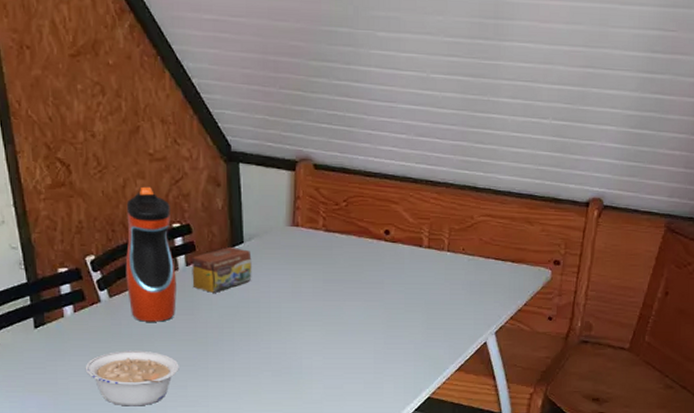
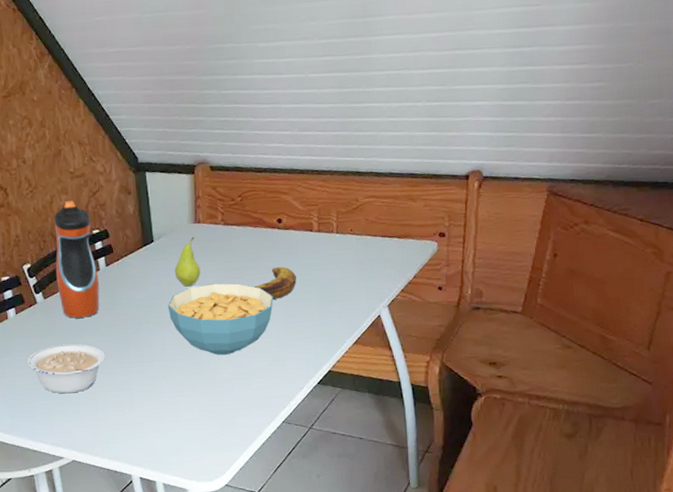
tea box: present [192,246,252,293] -> none [110,246,163,288]
cereal bowl: none [255,295,374,374] -> present [167,283,273,356]
fruit: none [265,241,295,296] -> present [174,236,201,287]
banana: none [353,282,400,318] -> present [254,266,296,300]

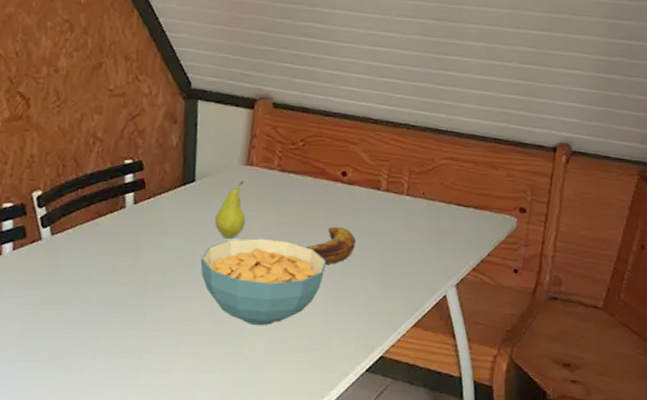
legume: present [27,343,105,394] -> none [16,293,115,356]
water bottle: present [54,200,100,318] -> none [70,121,124,263]

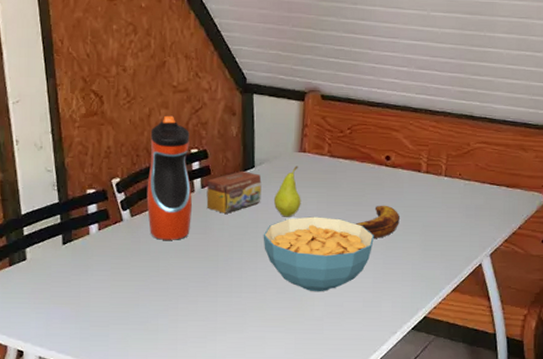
water bottle: none [70,121,124,263] -> present [146,115,192,240]
tea box: none [138,184,202,233] -> present [206,170,262,213]

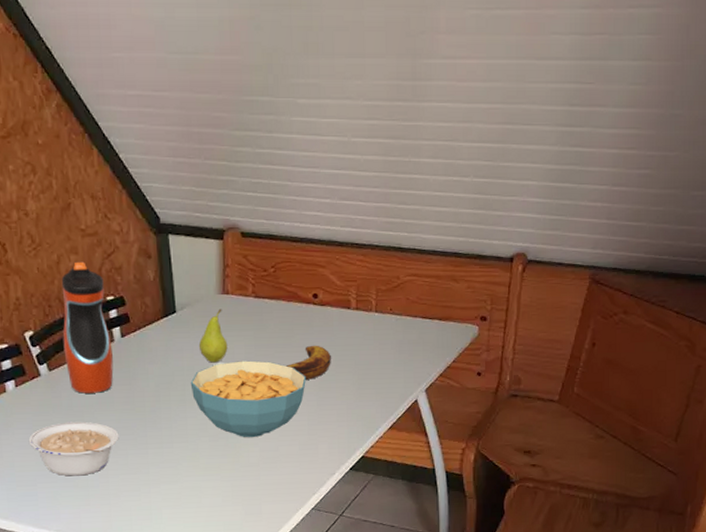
legume: none [105,266,191,320] -> present [28,421,119,476]
tea box: present [206,170,262,213] -> none [126,316,186,362]

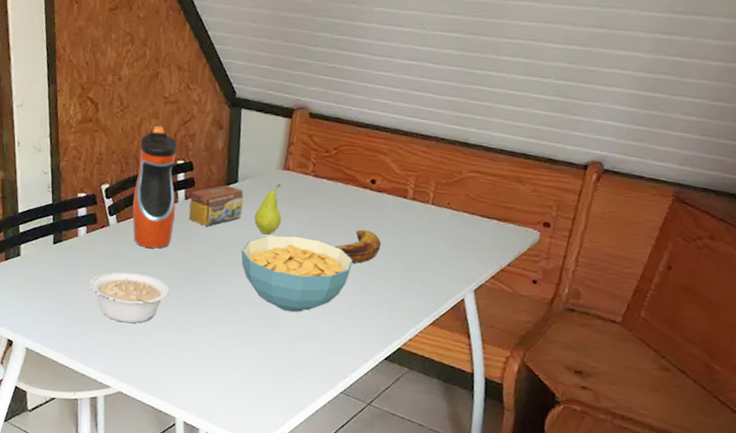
tea box: none [126,316,186,362] -> present [189,184,244,226]

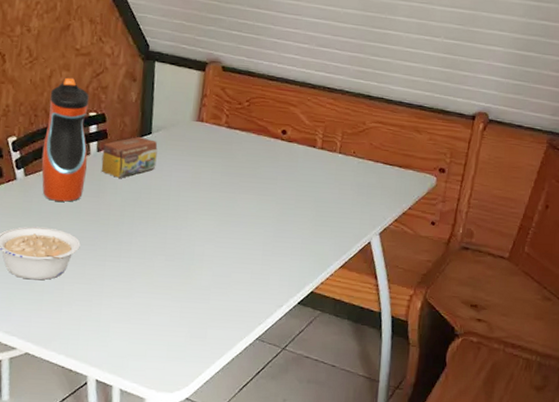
cereal bowl: present [241,235,353,313] -> none [155,185,266,262]
fruit: present [254,183,282,235] -> none [168,134,196,185]
banana: present [334,229,381,264] -> none [248,178,292,212]

